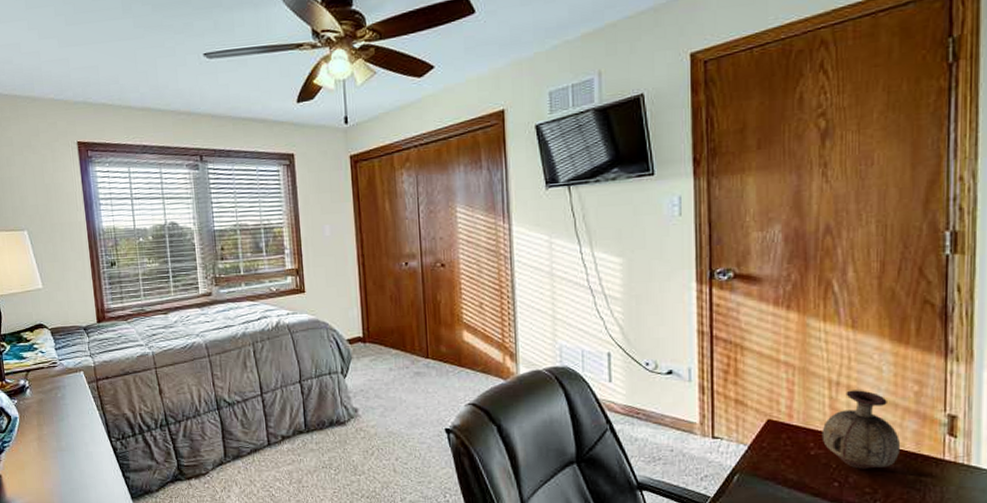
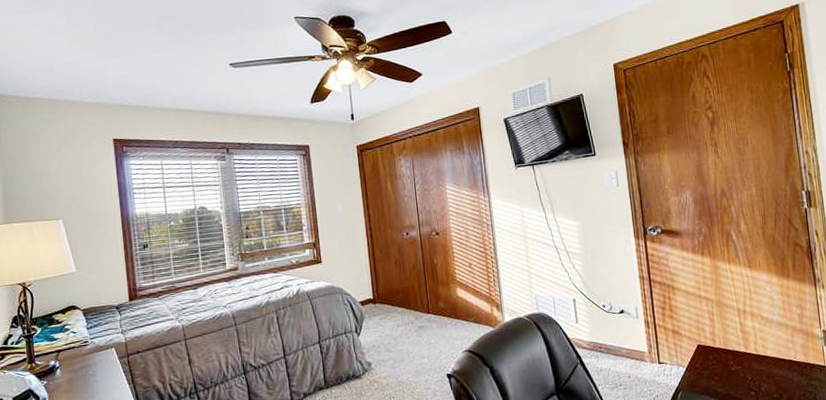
vase: present [822,390,901,469] -> none [737,315,795,379]

